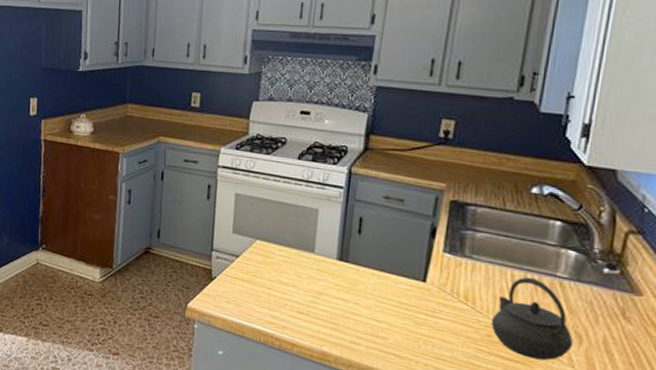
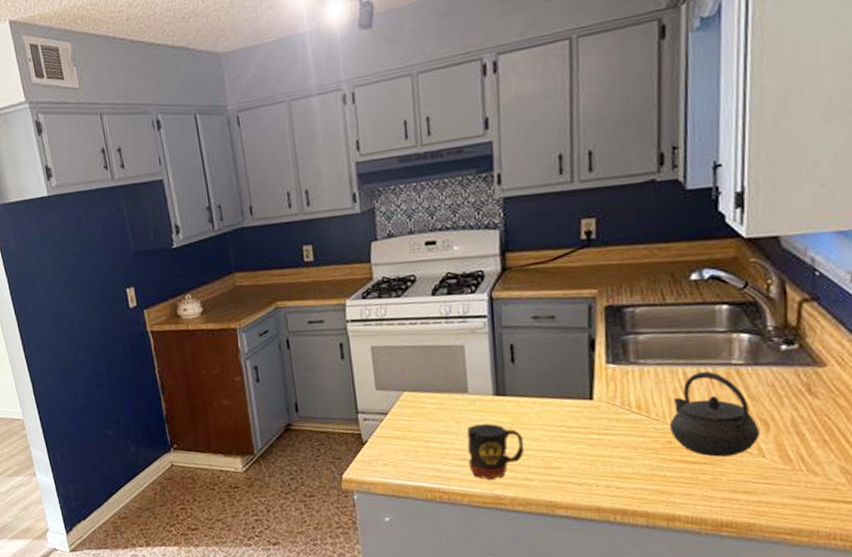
mug: none [303,282,357,337] -> present [467,423,525,480]

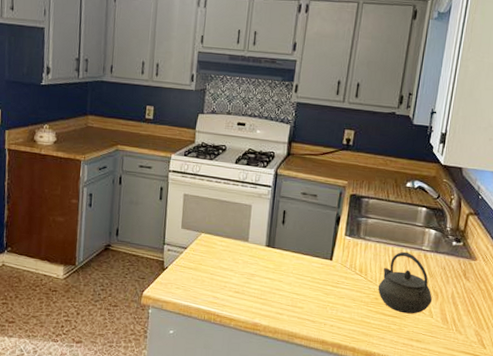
mug: present [467,423,525,480] -> none [239,266,281,311]

